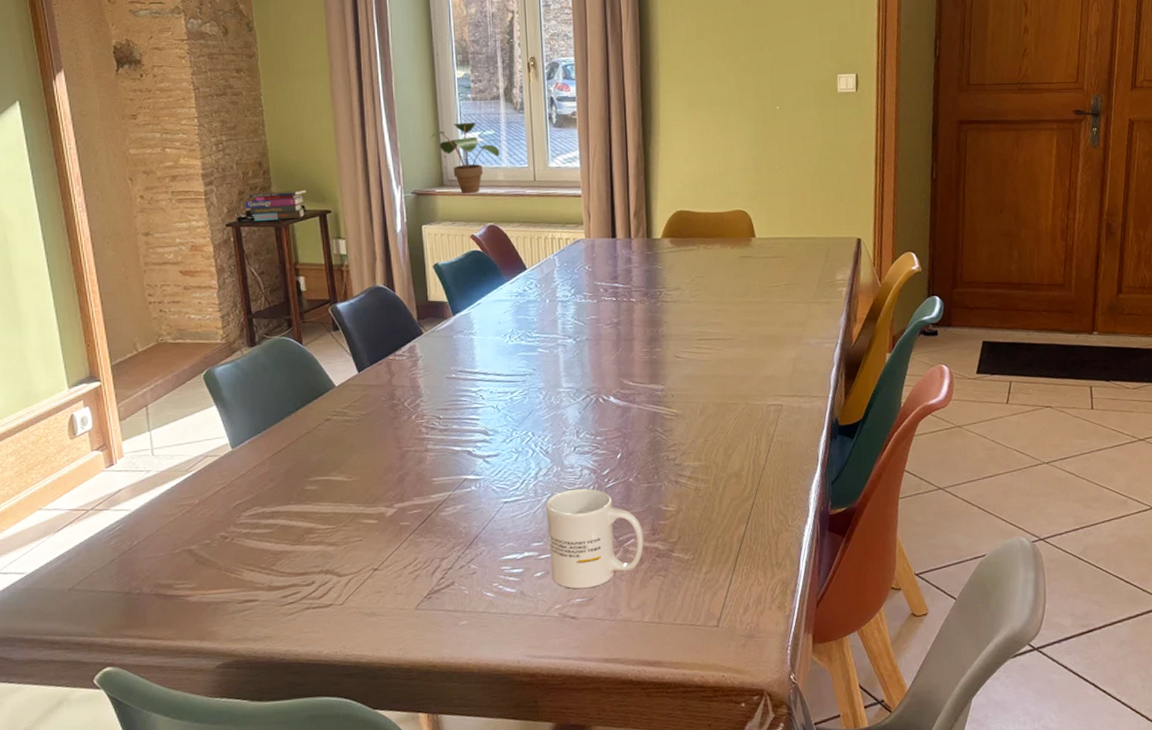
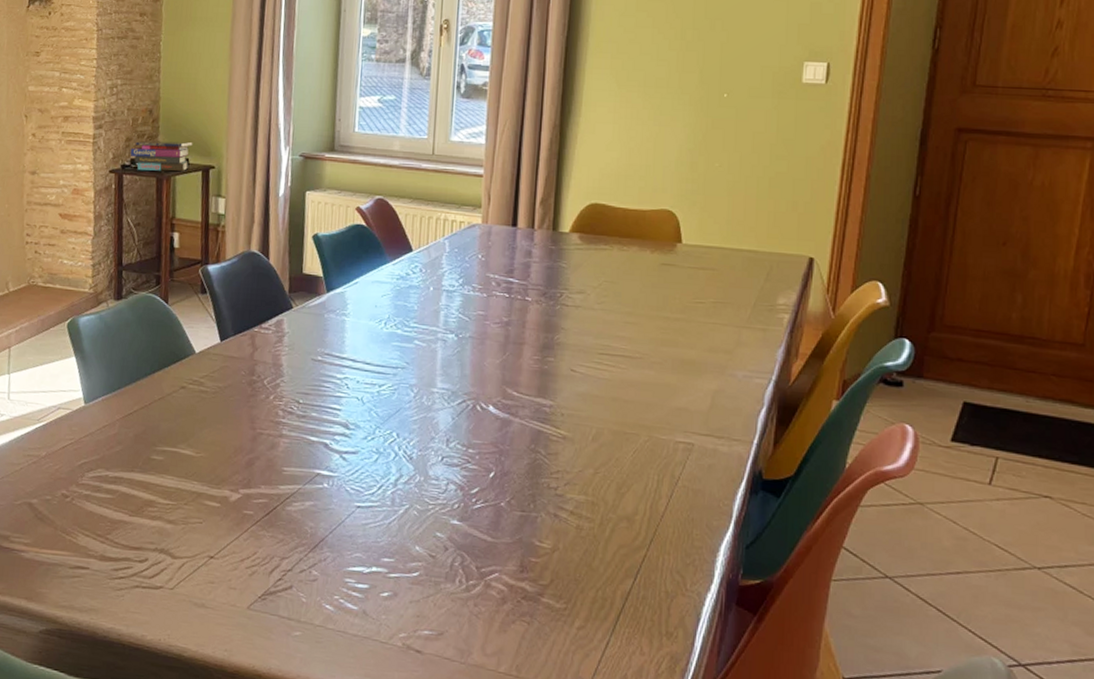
potted plant: present [430,122,500,193] -> none [326,84,399,162]
mug: present [545,488,645,589] -> none [399,504,511,621]

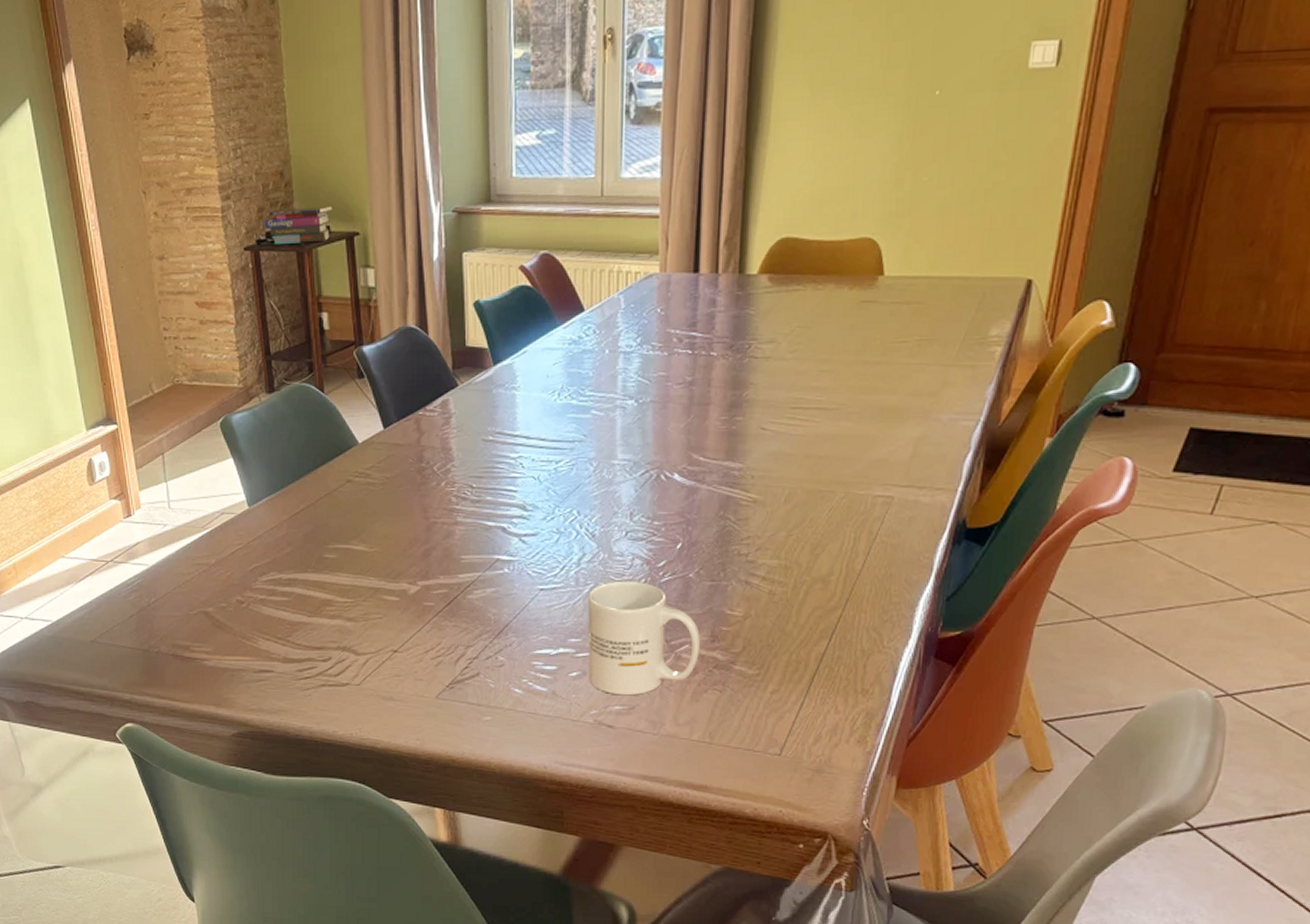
mug: none [399,504,511,621] -> present [587,580,701,696]

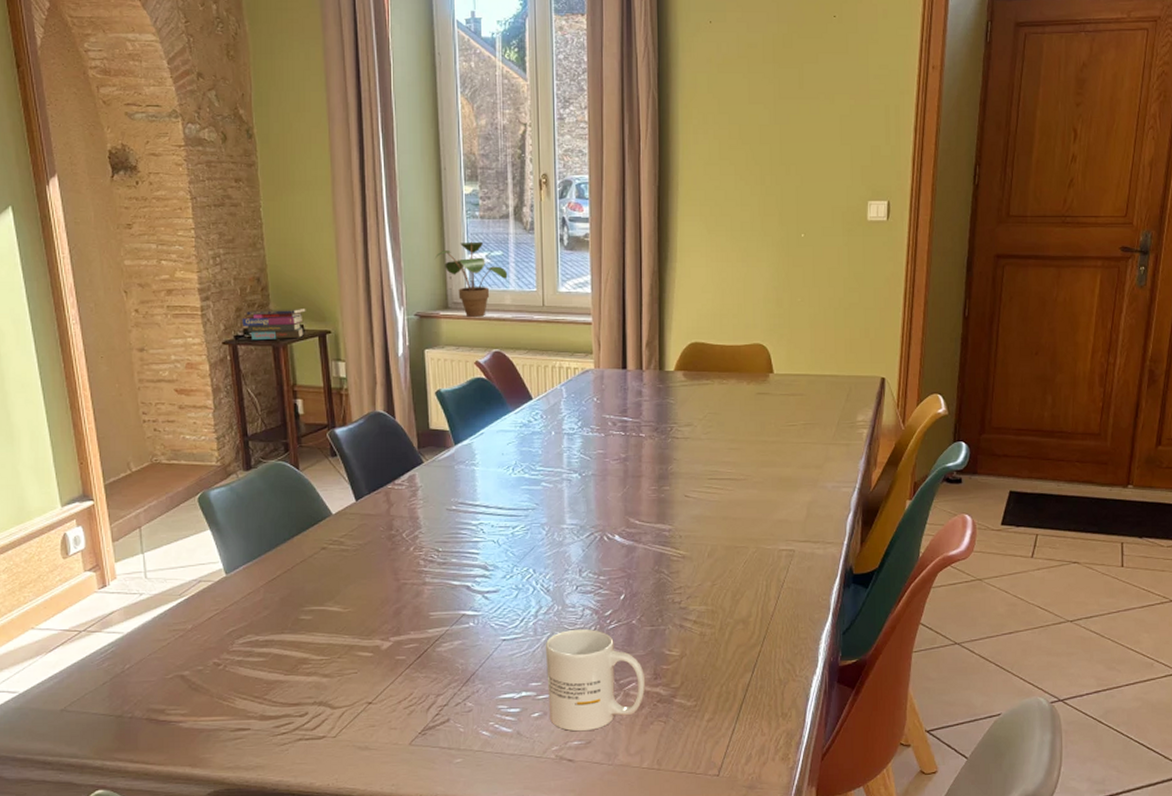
potted plant: none [478,118,561,212] -> present [435,241,508,317]

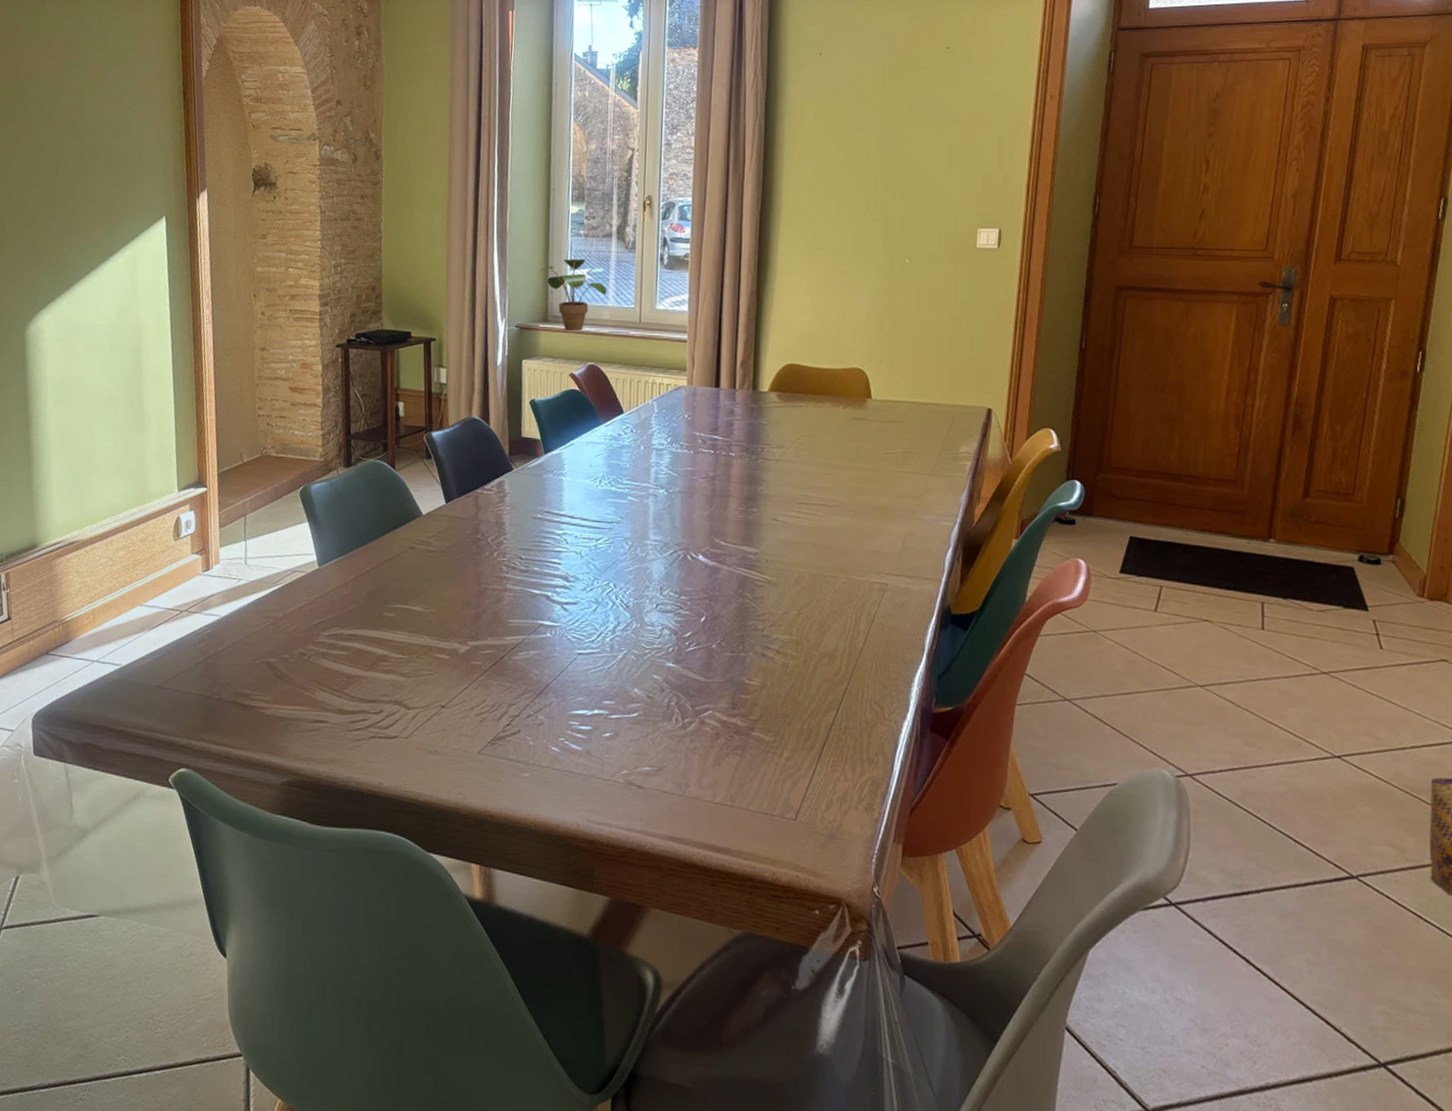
books: present [242,307,306,341] -> none [355,315,415,345]
mug: present [545,629,646,732] -> none [620,649,723,758]

